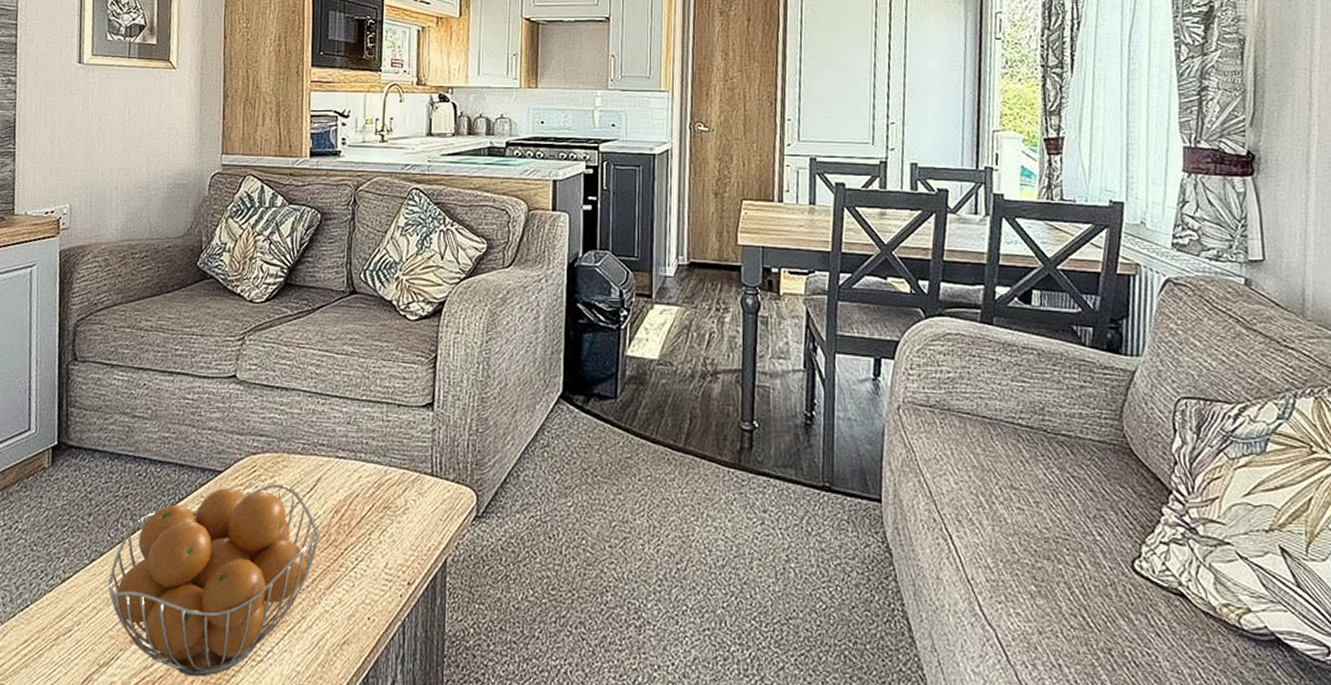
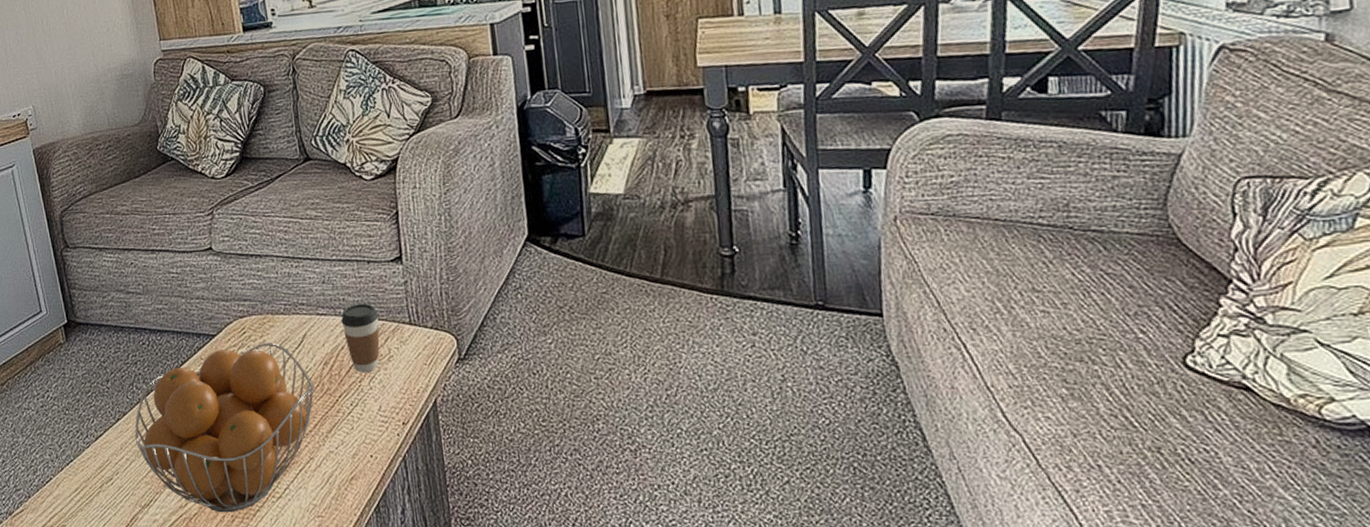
coffee cup: none [360,449,400,525] -> present [341,303,380,373]

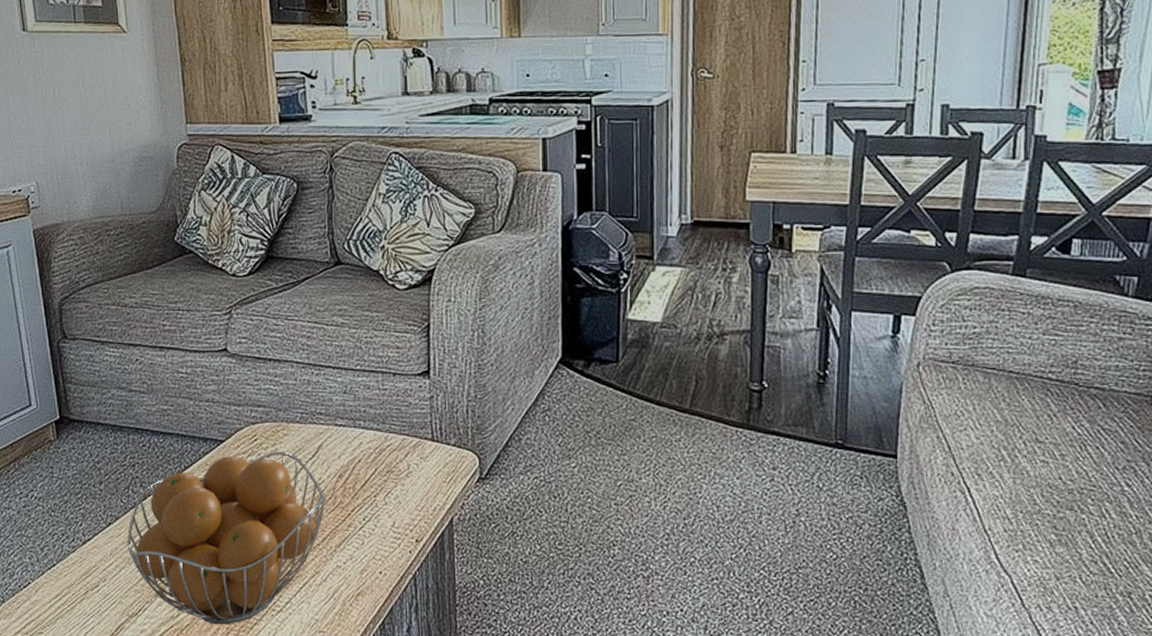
coffee cup: present [341,303,380,373] -> none [360,417,400,488]

